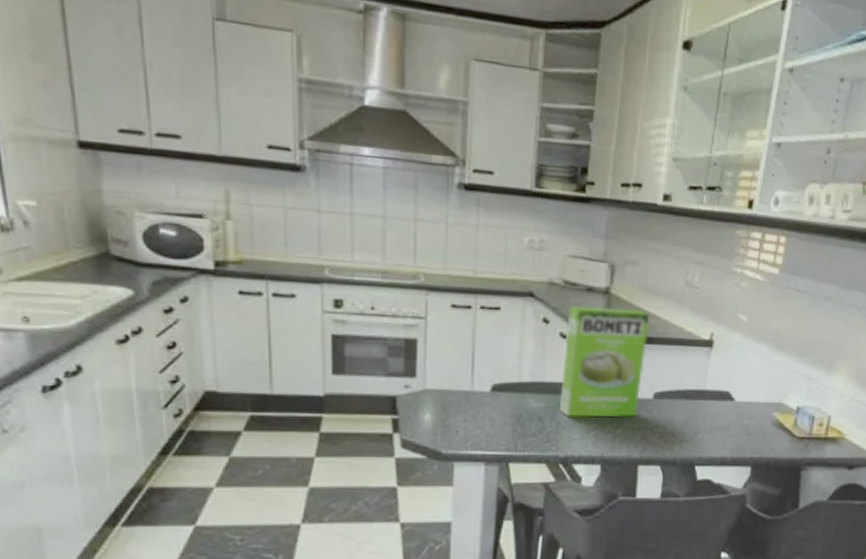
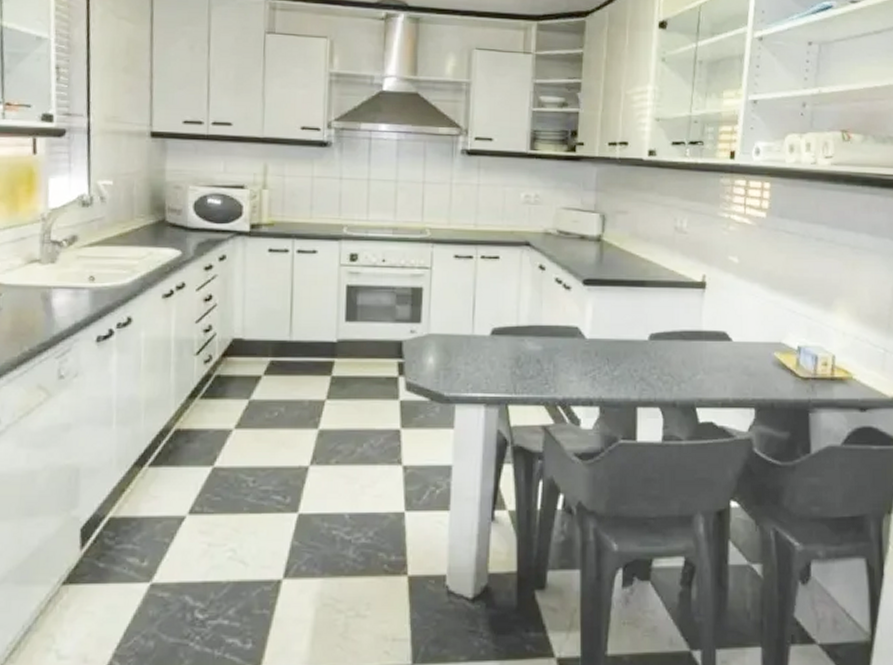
cake mix box: present [559,306,649,418] -> none [556,253,641,359]

